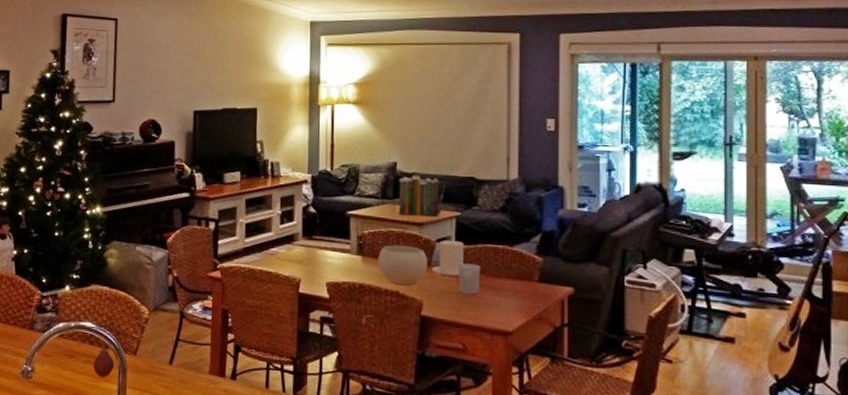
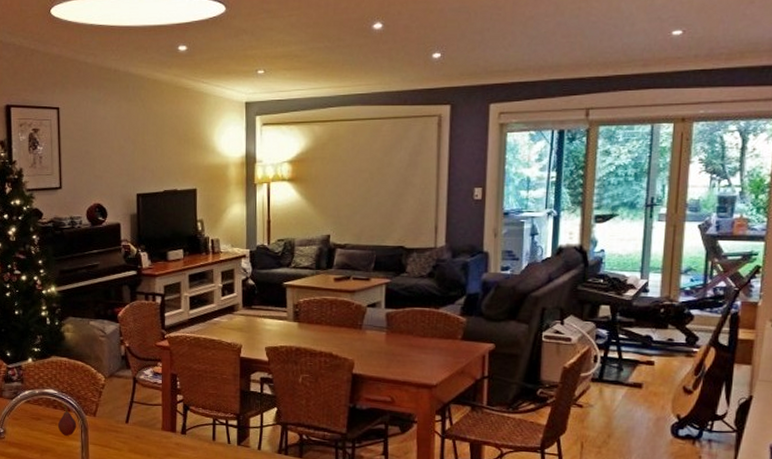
bowl: present [378,245,428,286] -> none [312,311,360,348]
books: present [398,175,439,217] -> none [332,246,370,285]
candle: present [432,240,464,278] -> none [363,305,393,339]
candle holder: present [458,263,481,295] -> none [387,325,408,354]

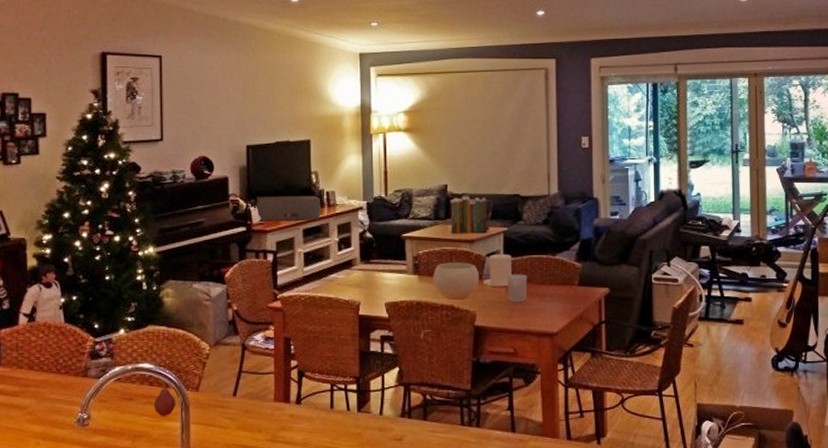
speaker: none [145,242,206,267] -> present [256,195,321,222]
bowl: none [312,311,360,348] -> present [433,262,480,300]
books: none [332,246,370,285] -> present [450,196,488,235]
candle: none [363,305,393,339] -> present [483,254,512,288]
candle holder: none [387,325,408,354] -> present [507,274,528,303]

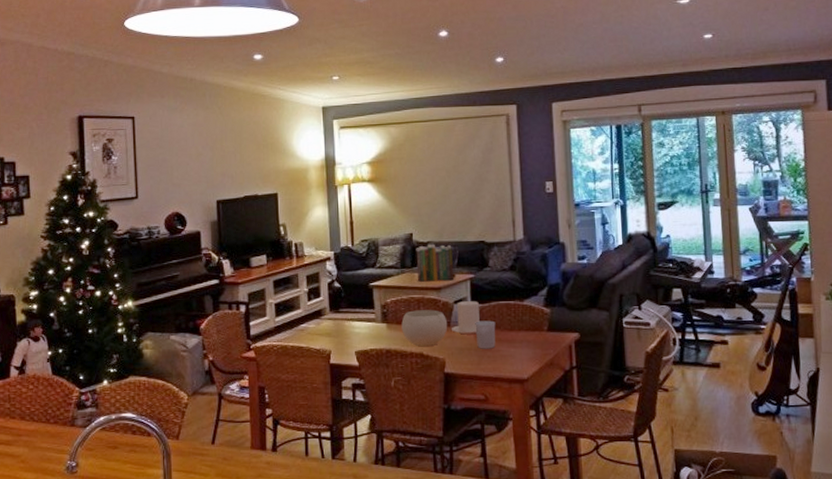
fruit: present [153,380,176,416] -> none [136,429,158,464]
speaker: present [256,195,321,222] -> none [227,247,290,274]

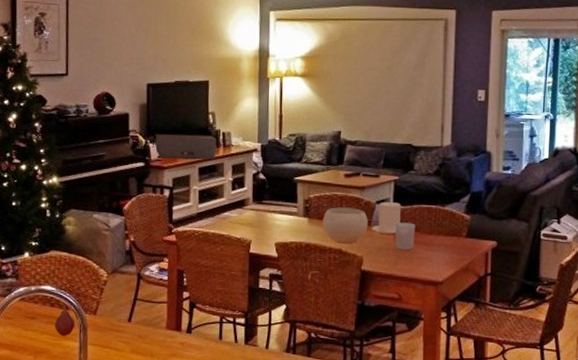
fruit: none [136,429,158,464] -> present [54,302,75,336]
speaker: none [227,247,290,274] -> present [154,134,217,159]
books: present [416,243,455,283] -> none [342,143,379,181]

